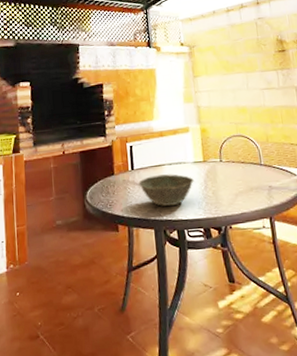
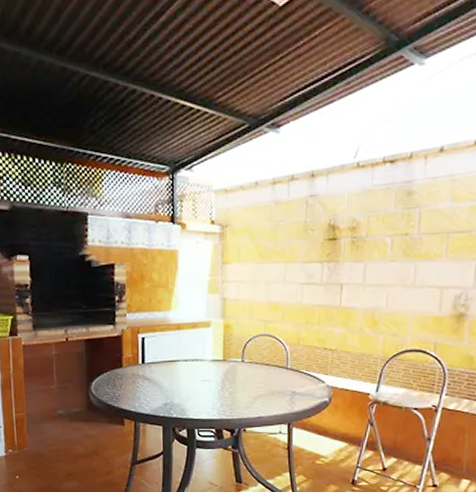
bowl: present [138,174,194,206] -> none [149,371,210,404]

